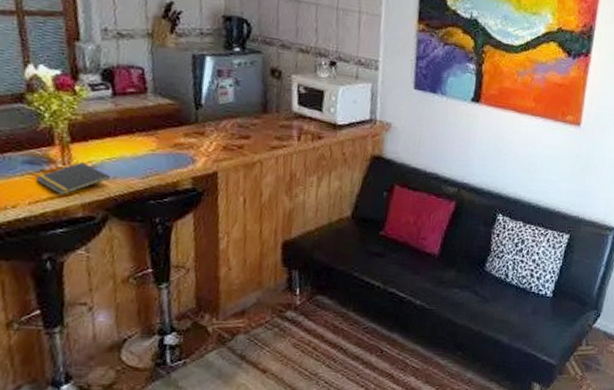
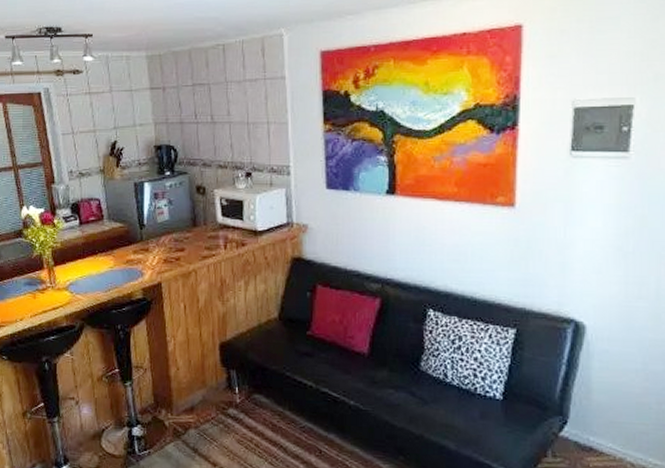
notepad: present [35,162,110,196] -> none [33,281,83,309]

